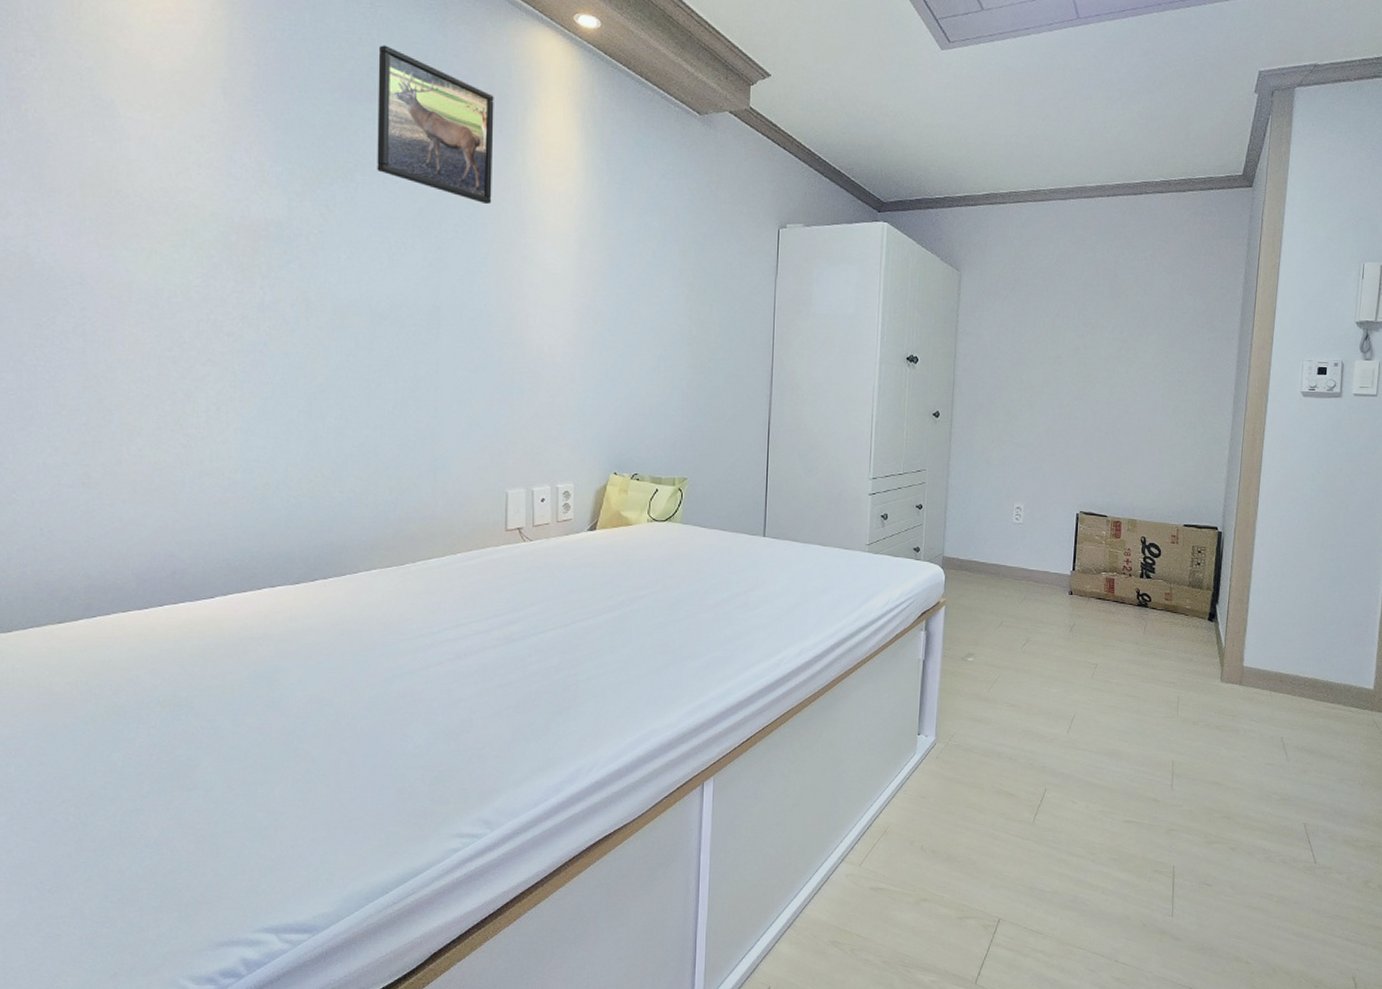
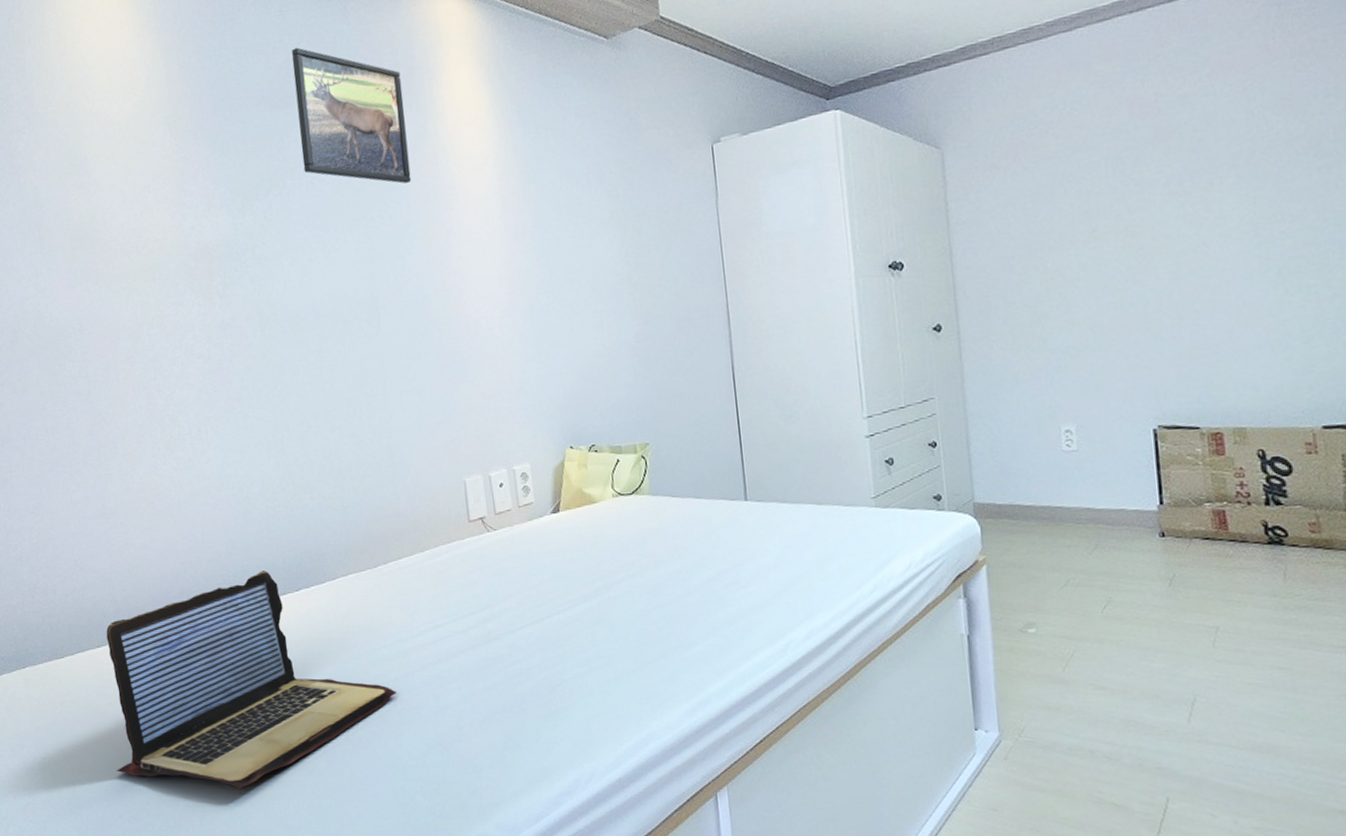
laptop: none [66,558,409,774] -> present [106,571,397,789]

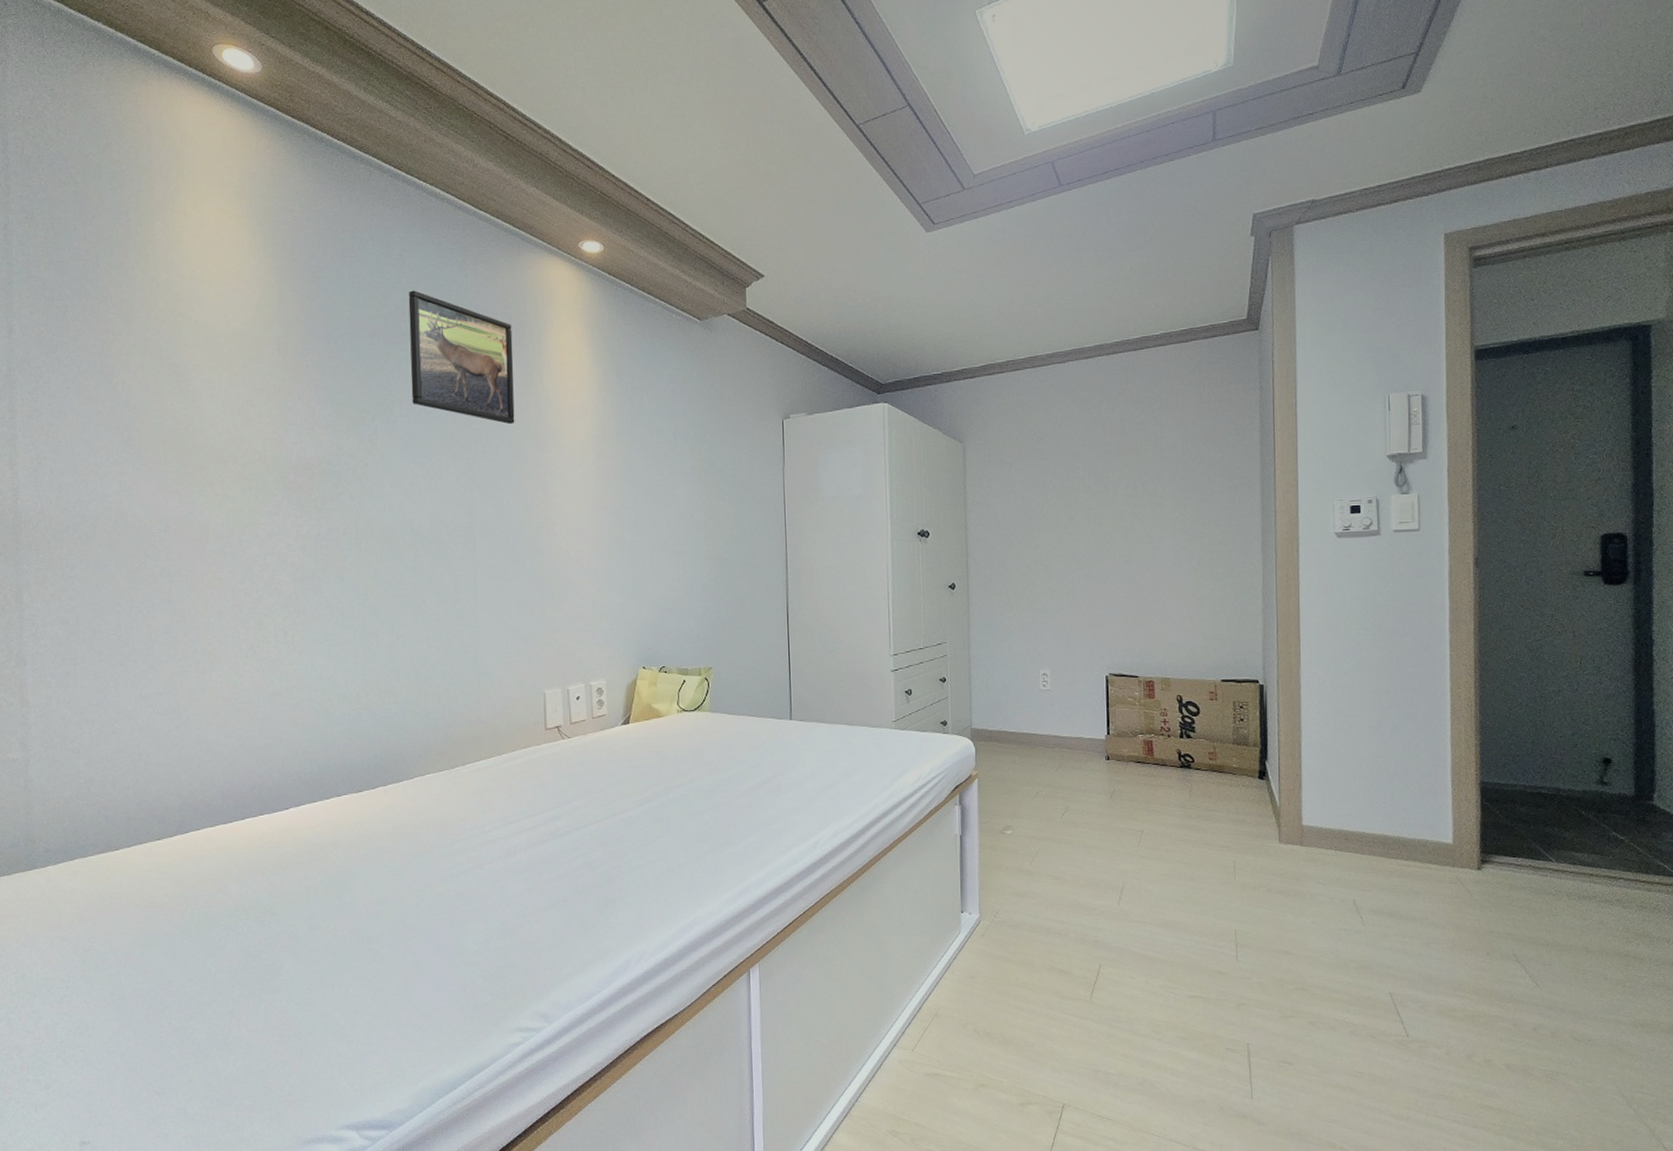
laptop: present [106,571,397,789] -> none [167,769,465,977]

